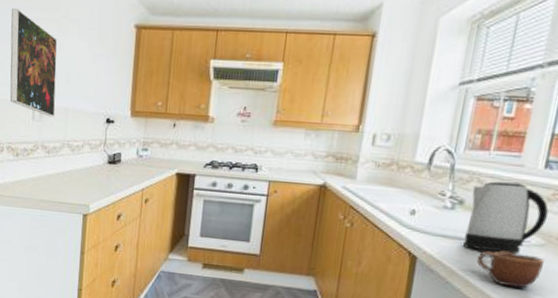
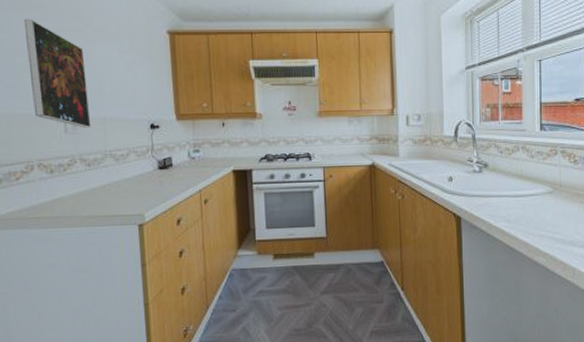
kettle: present [462,180,549,254] -> none [492,143,550,204]
mug: present [476,251,544,289] -> none [506,201,555,231]

